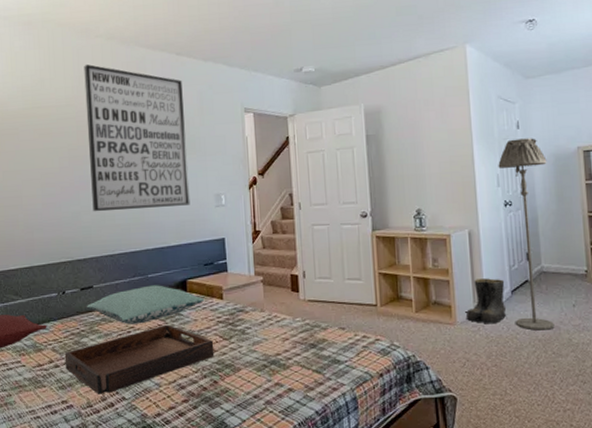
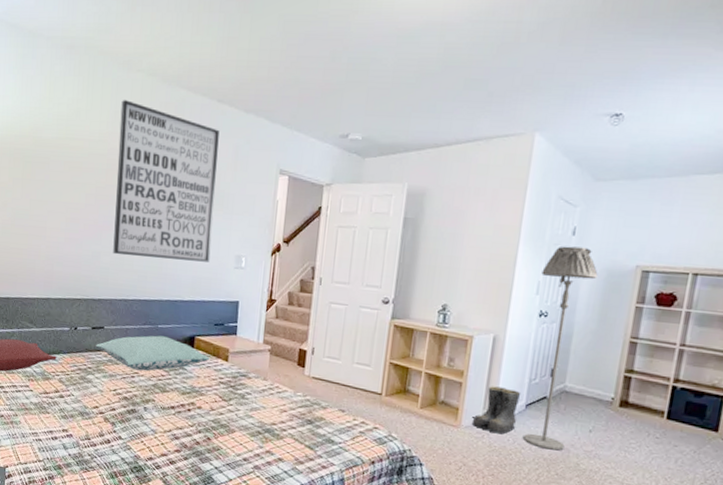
serving tray: present [64,324,215,394] -> none [69,376,213,430]

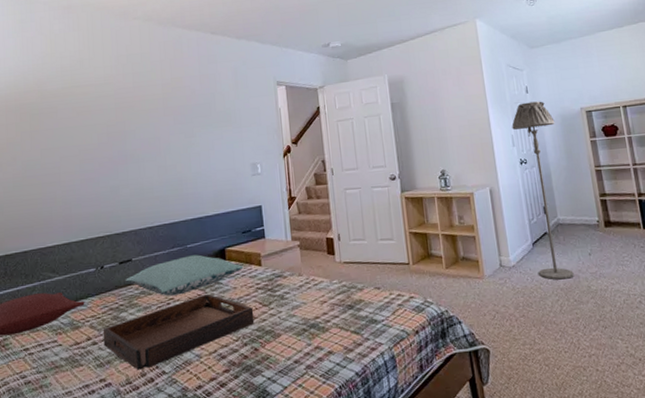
serving tray: none [69,376,213,430] -> present [103,293,255,370]
wall art: present [113,100,220,262] -> none [122,44,228,186]
boots: present [471,386,522,434] -> none [493,232,530,276]

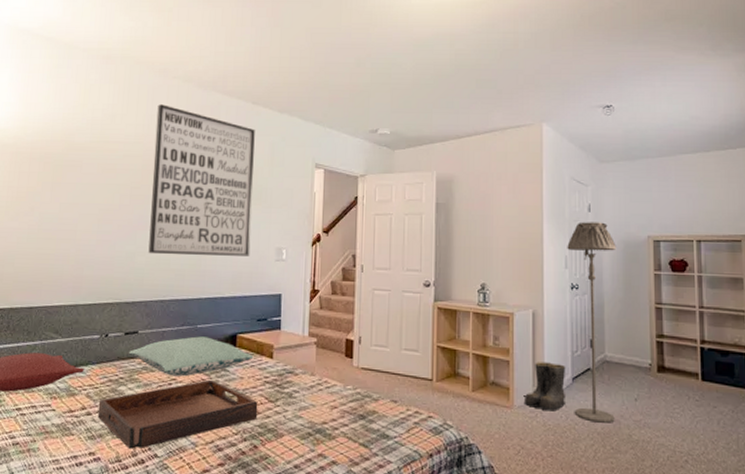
wall art: none [122,44,228,186] -> present [148,104,255,256]
boots: none [493,232,530,276] -> present [523,362,567,410]

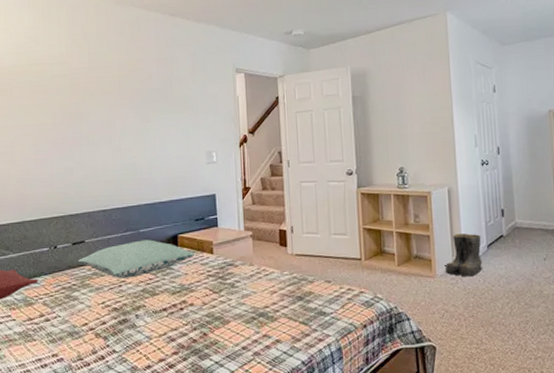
serving tray: present [97,379,258,449] -> none [55,278,204,348]
wall art: present [148,104,255,256] -> none [78,23,182,168]
floor lamp: present [567,222,616,423] -> none [476,101,527,283]

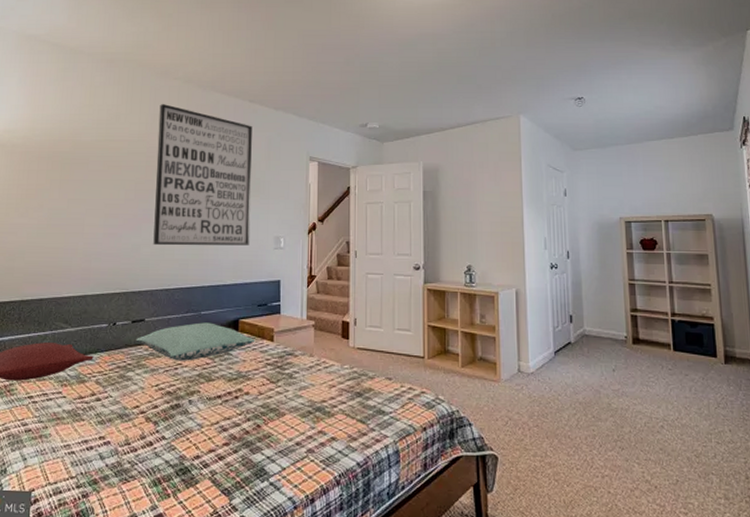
wall art: none [78,23,182,168] -> present [153,104,252,246]
boots: present [445,233,483,276] -> none [510,337,550,382]

